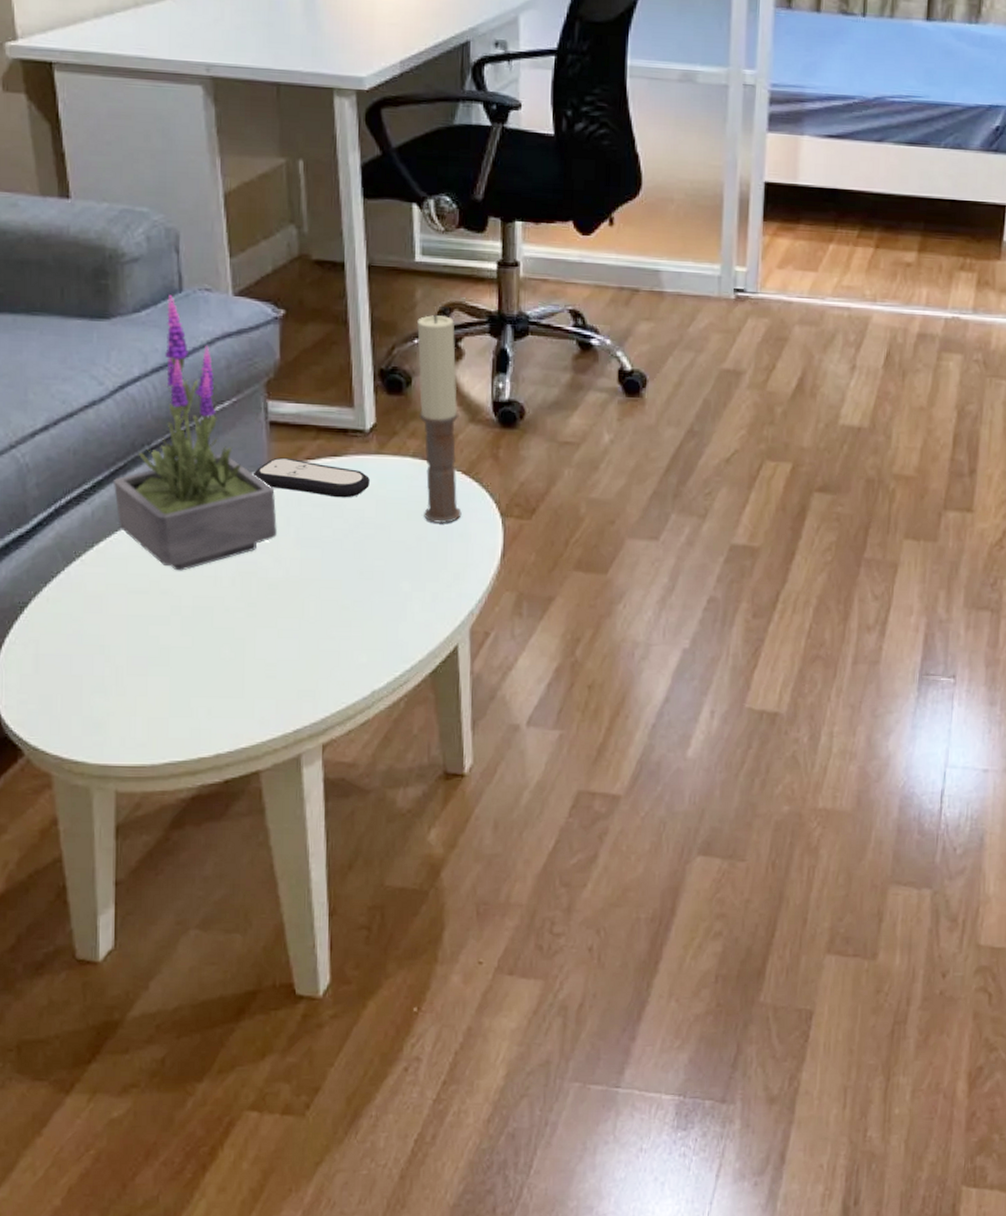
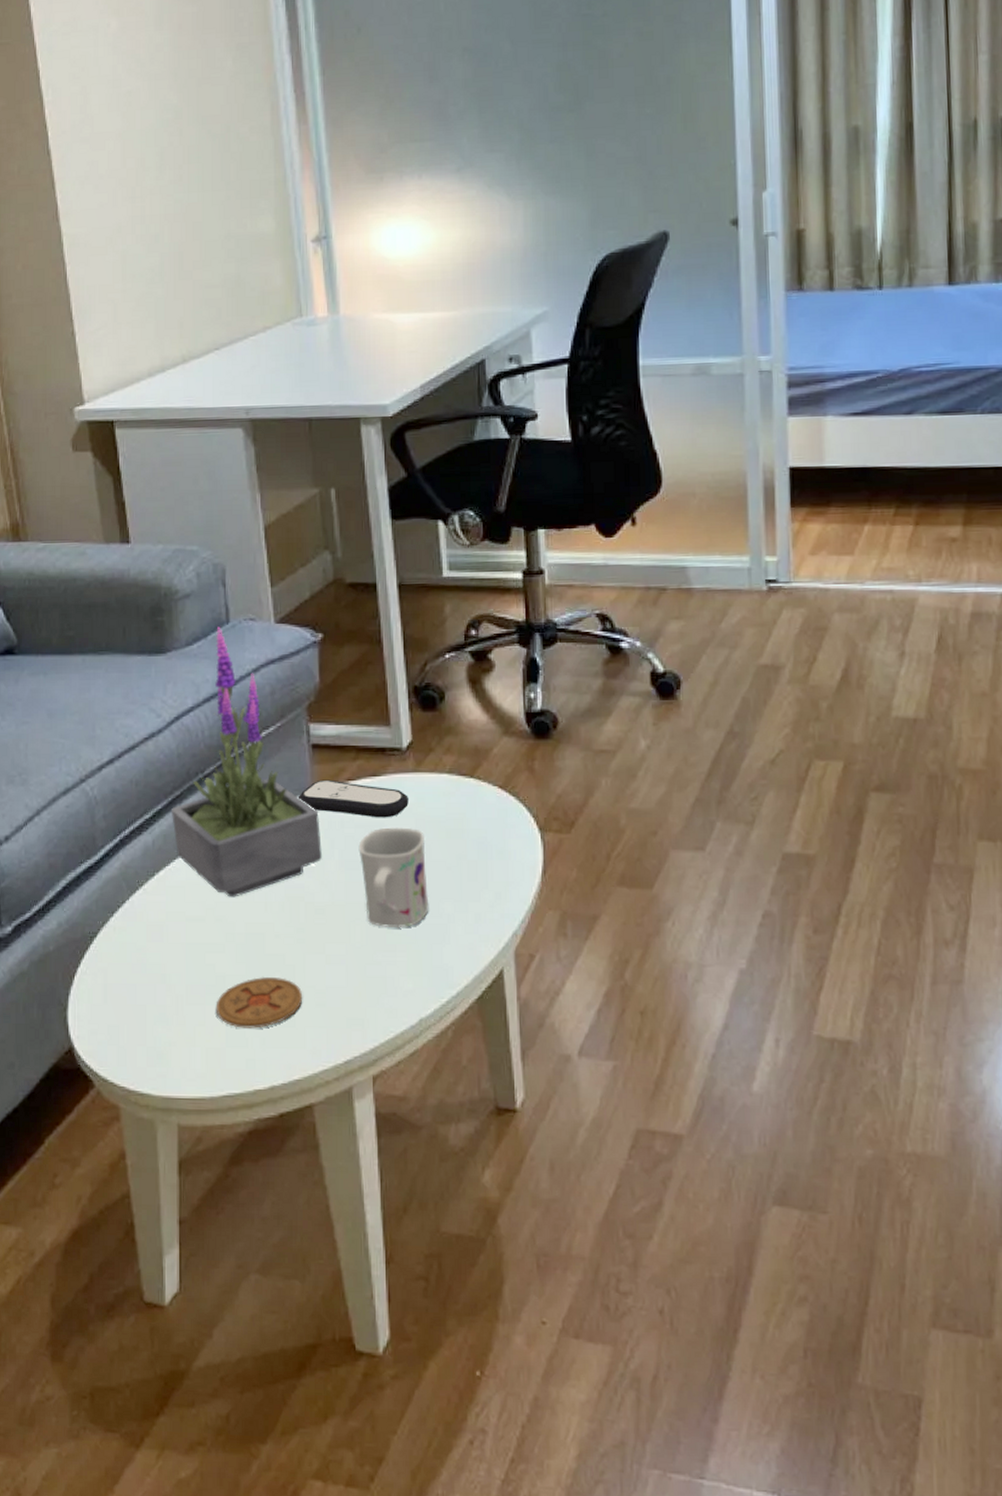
coaster: none [159,648,253,699] -> present [216,976,303,1029]
mug: none [315,507,387,605] -> present [358,827,429,928]
candle: present [417,314,462,523] -> none [448,628,500,840]

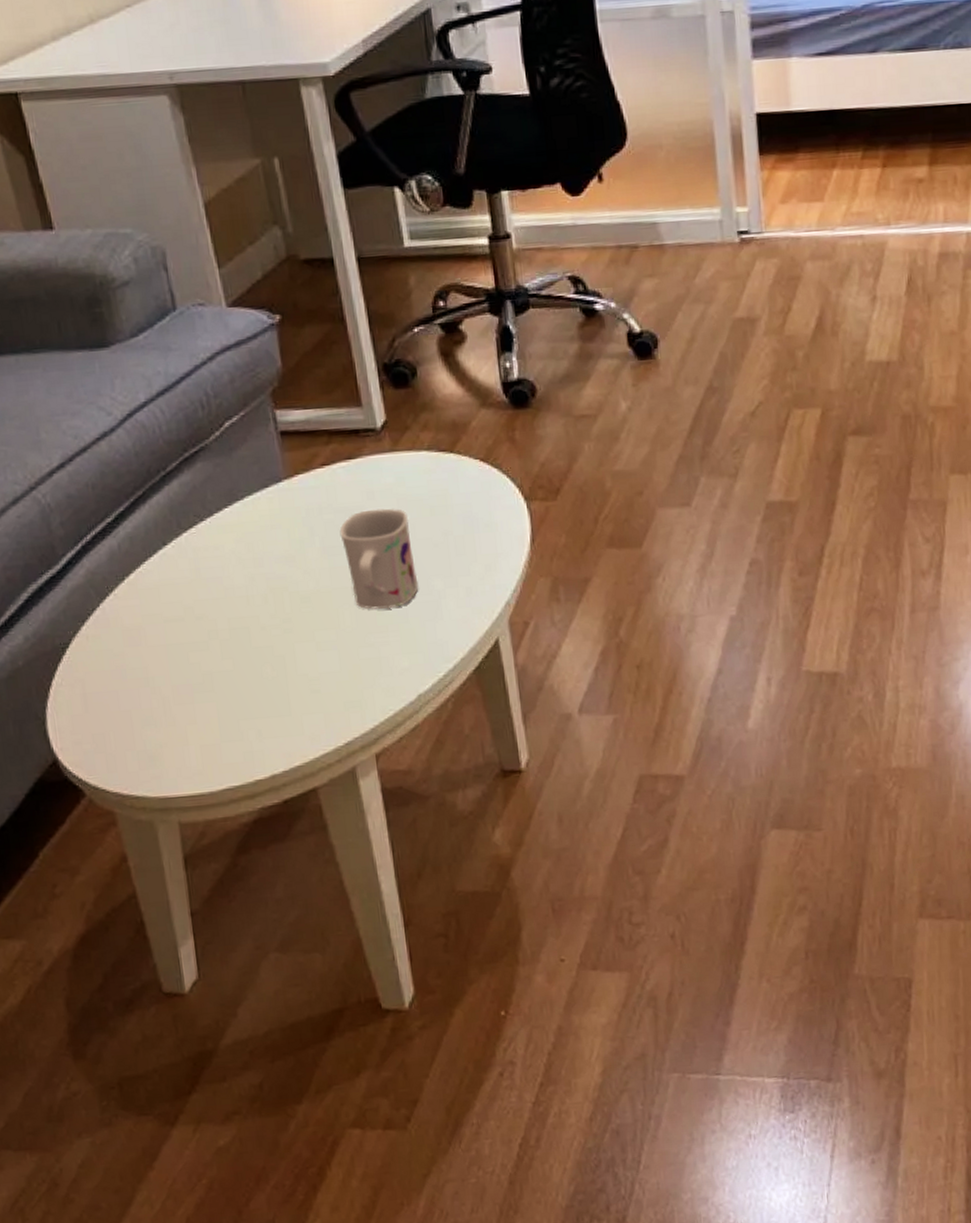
potted plant: present [172,626,322,897] -> none [135,314,302,595]
coaster: present [216,976,303,1029] -> none [205,668,297,723]
remote control: present [297,779,410,818] -> none [270,466,389,502]

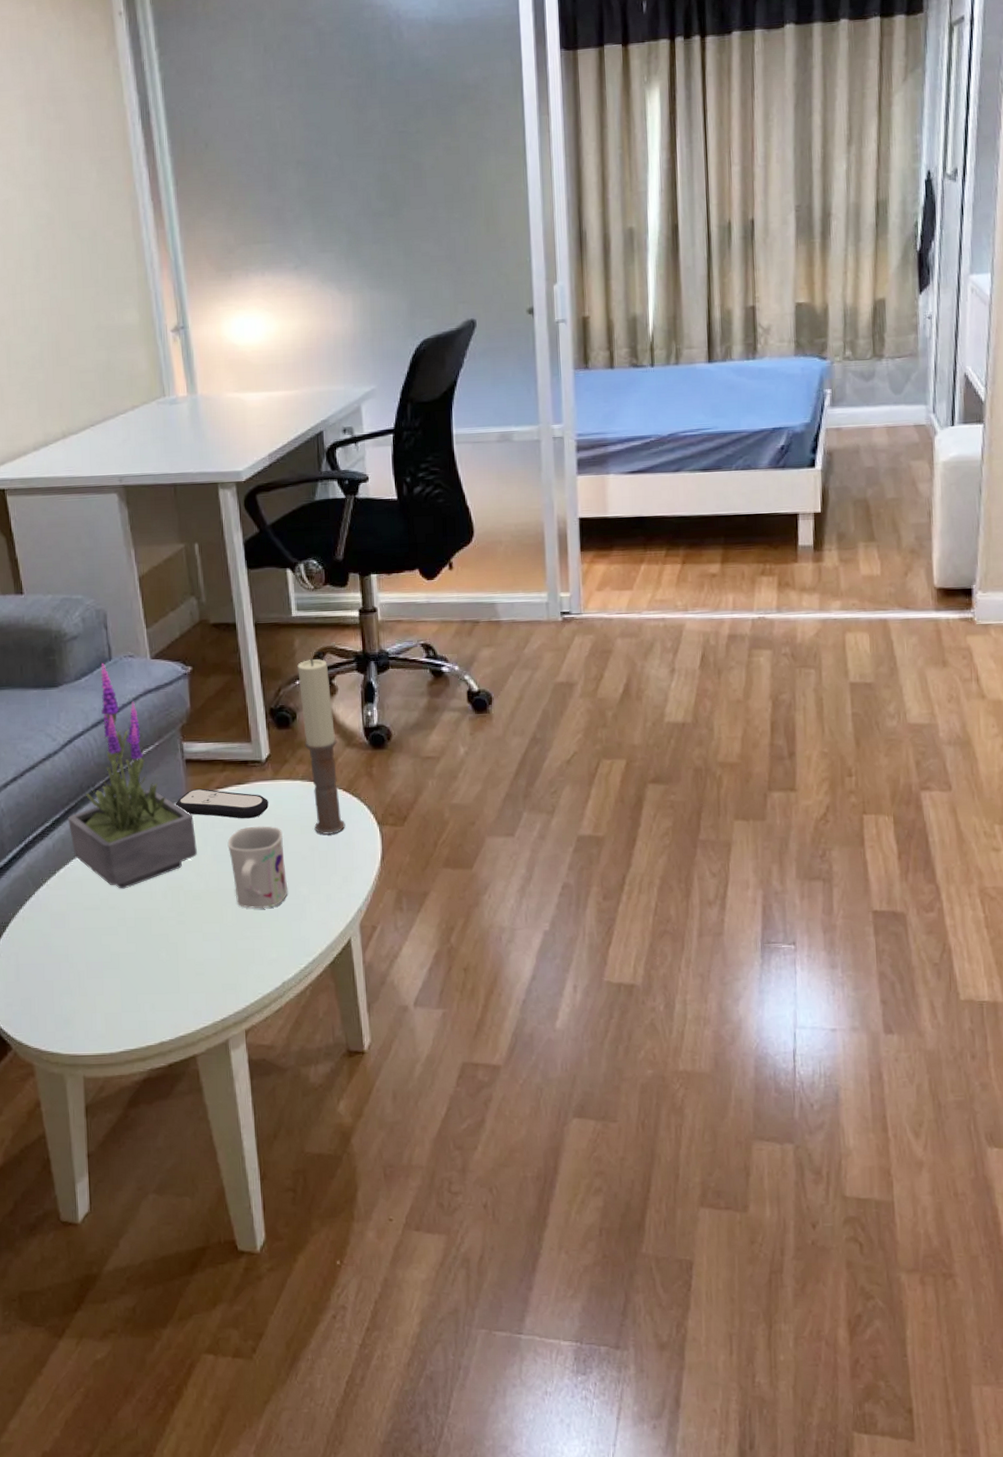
potted plant: none [135,314,302,595] -> present [68,663,197,889]
remote control: none [270,466,389,502] -> present [175,788,269,819]
candle: none [415,299,485,515] -> present [297,658,346,835]

